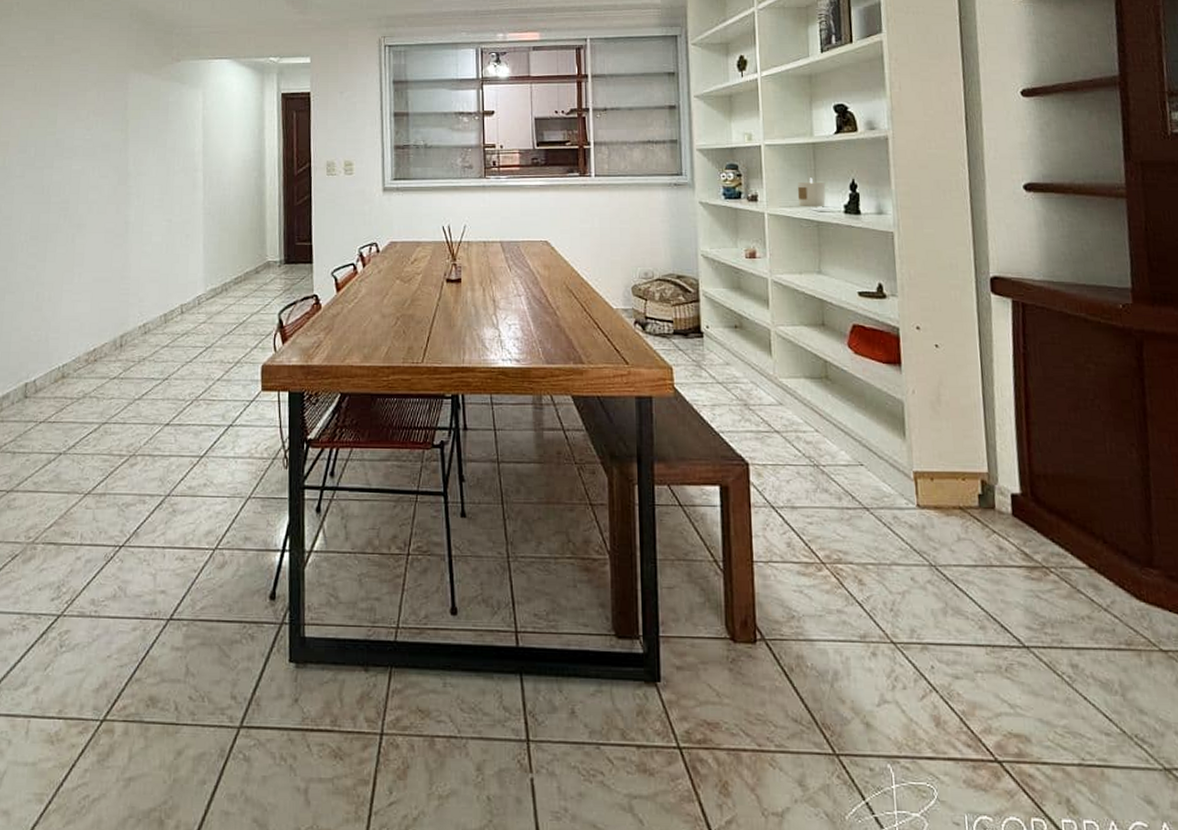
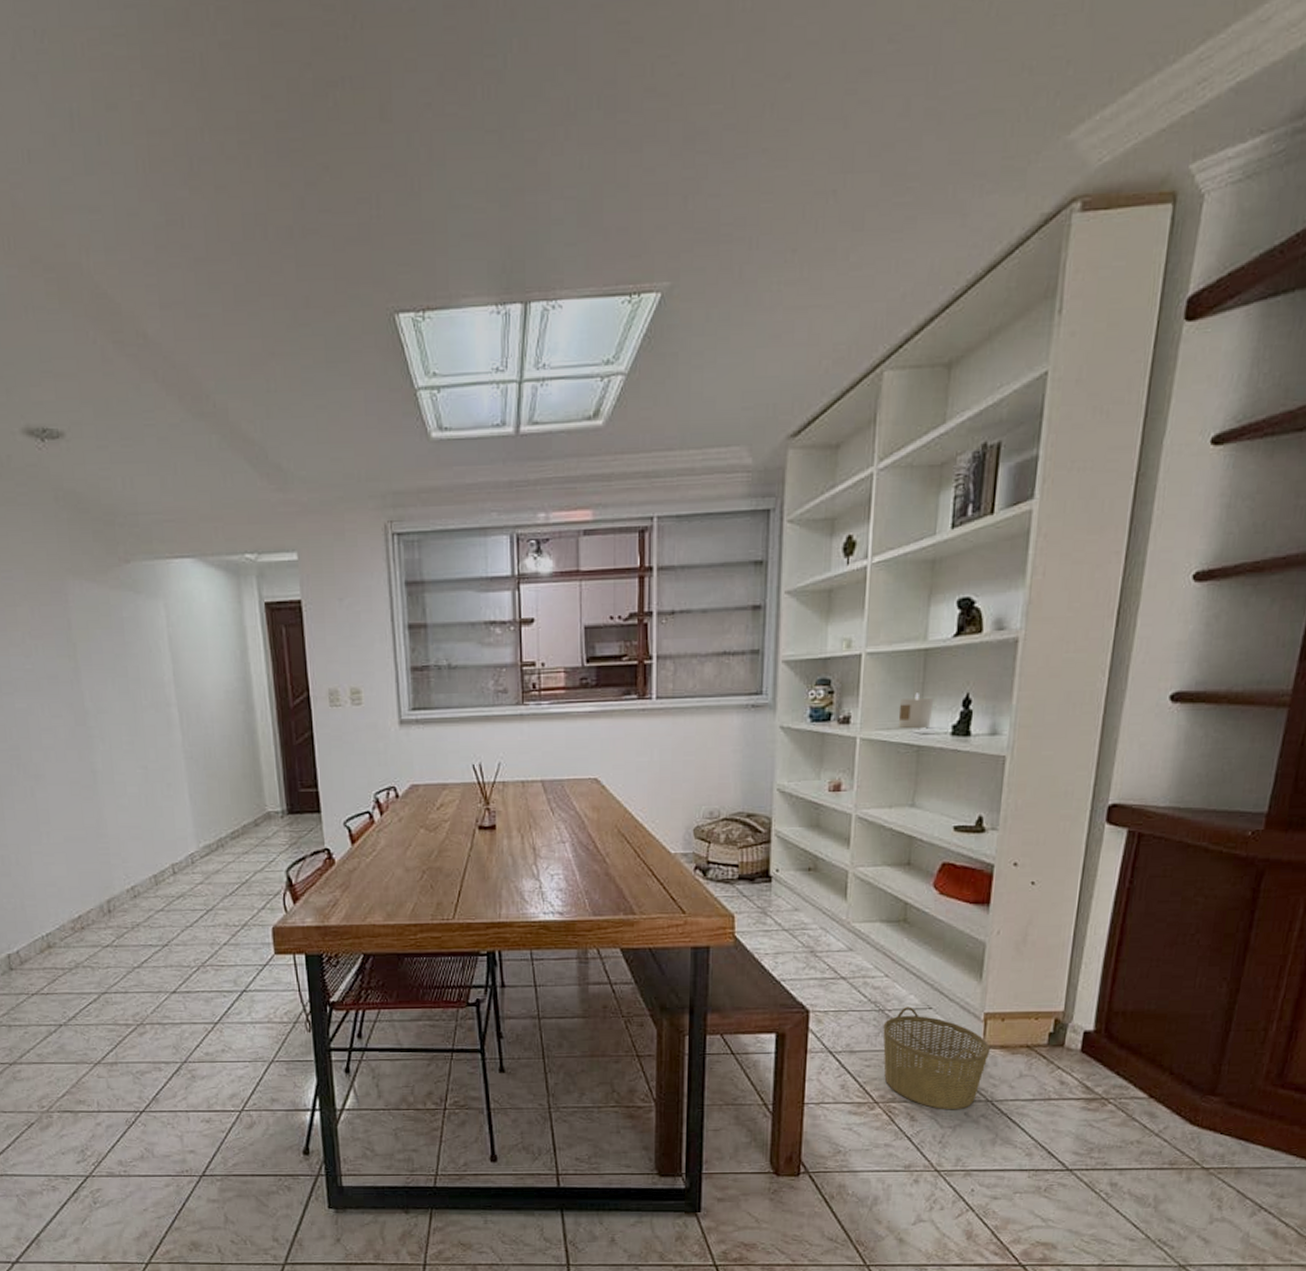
basket: none [820,463,926,575] -> present [883,1007,991,1110]

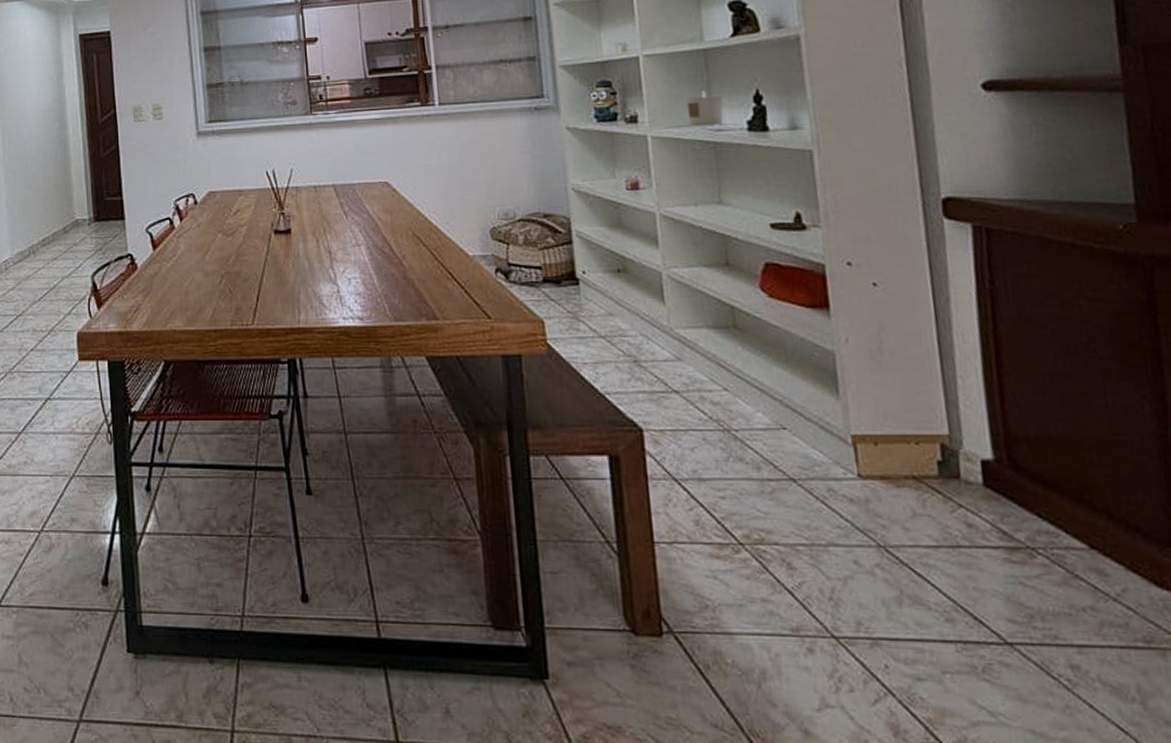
basket: present [883,1007,991,1110] -> none [732,426,869,557]

